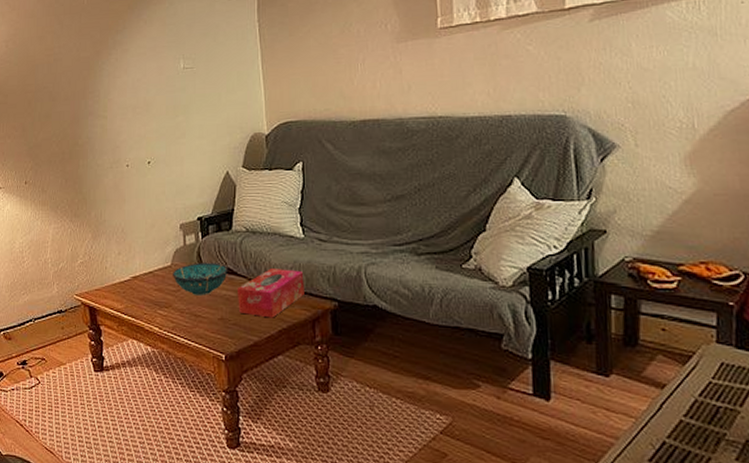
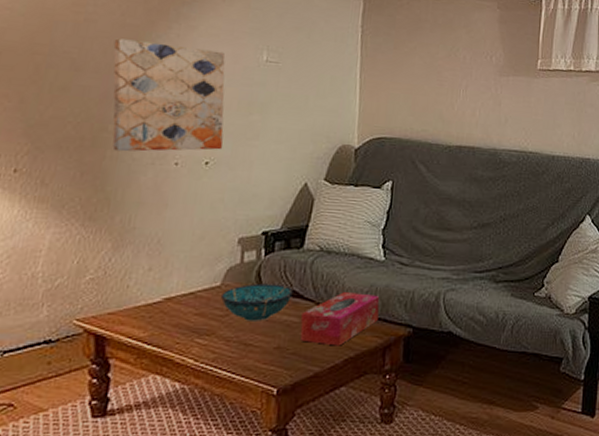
wall art: none [74,66,159,160] -> present [112,38,226,152]

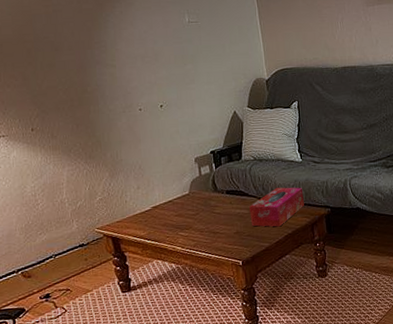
wall art: present [112,38,226,152] -> none [77,20,171,106]
decorative bowl: present [221,283,293,323] -> none [191,187,240,217]

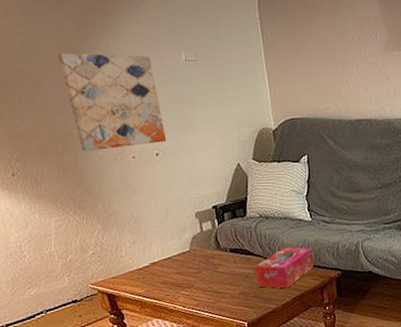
wall art: none [77,20,171,106] -> present [57,53,167,152]

